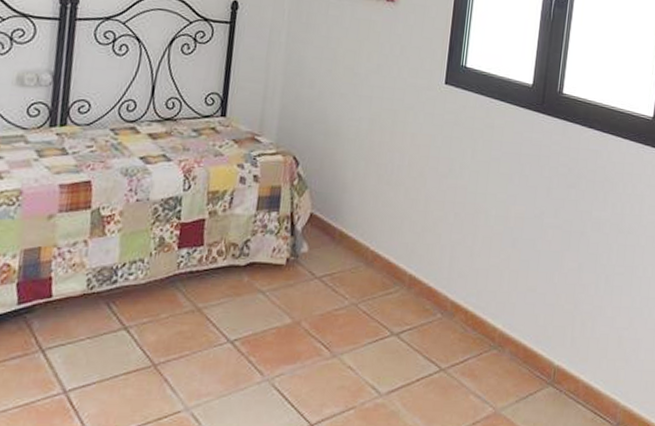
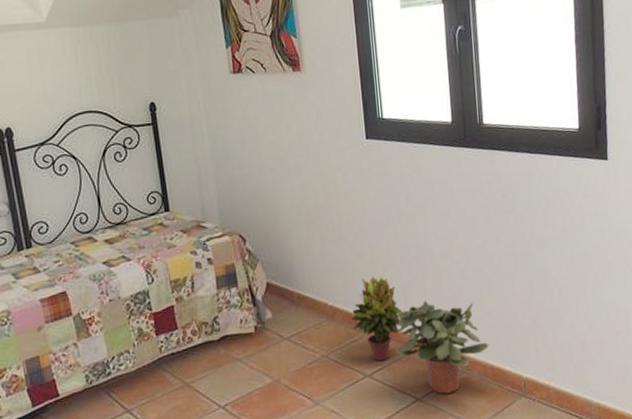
potted plant: none [390,228,445,321] -> present [352,277,403,362]
potted plant: none [429,264,527,369] -> present [395,301,490,394]

